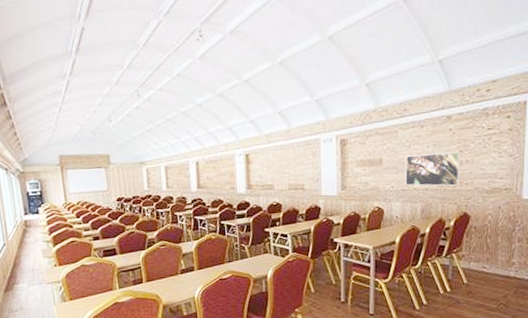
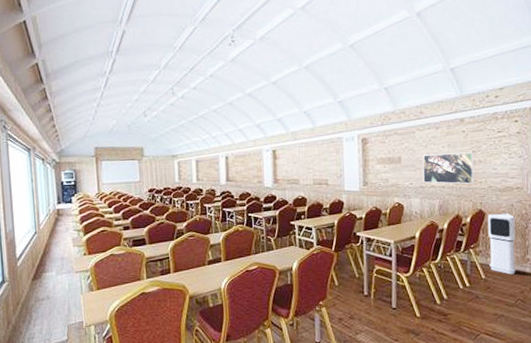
air purifier: none [472,215,502,279] -> present [487,213,516,275]

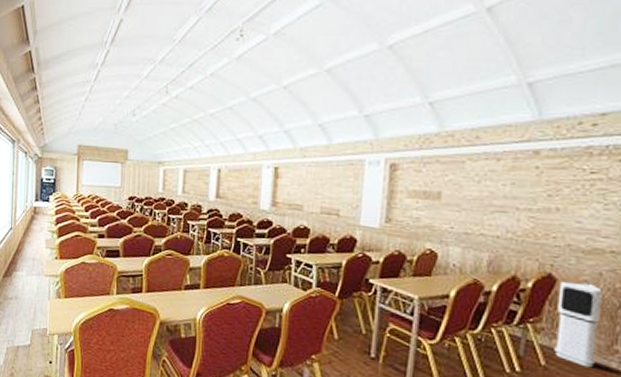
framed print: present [422,152,474,184] -> none [469,192,547,238]

